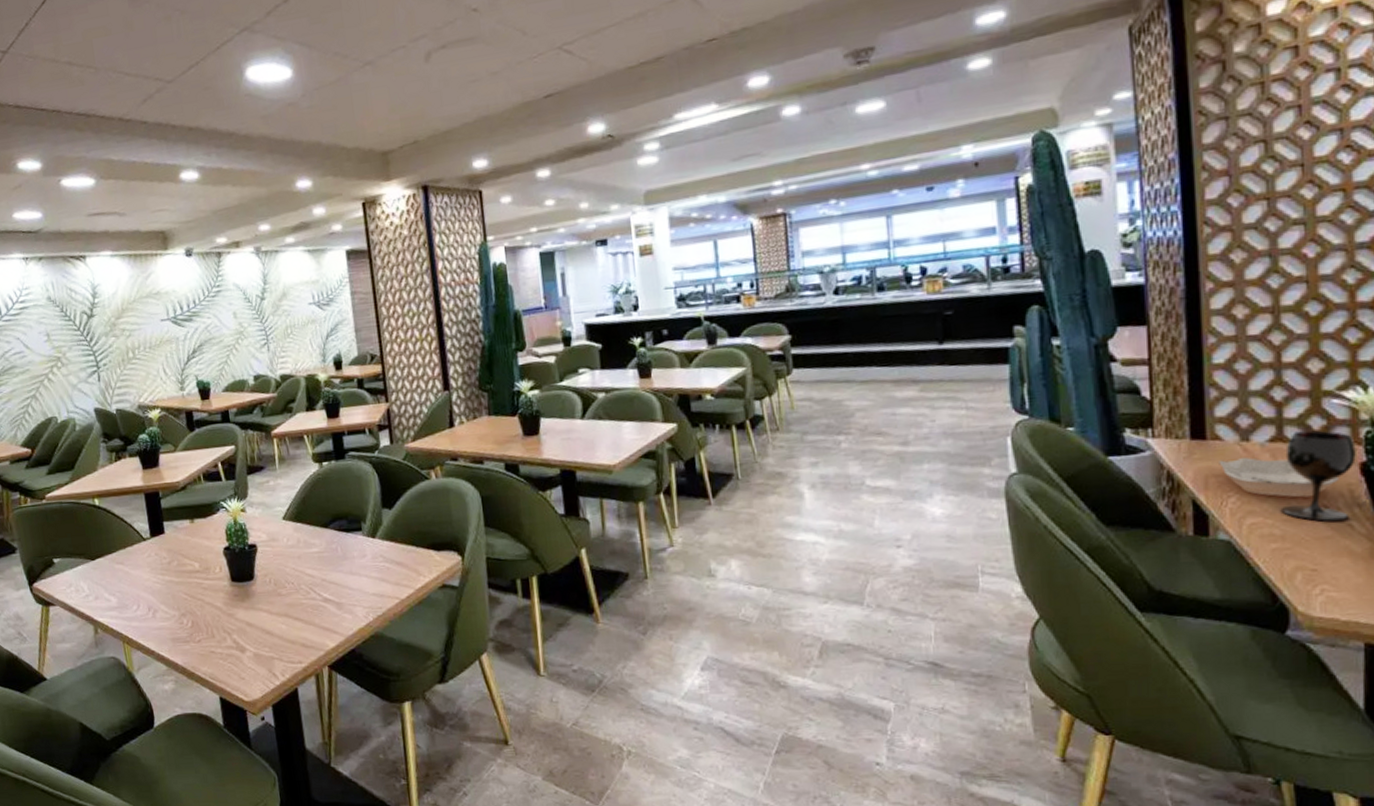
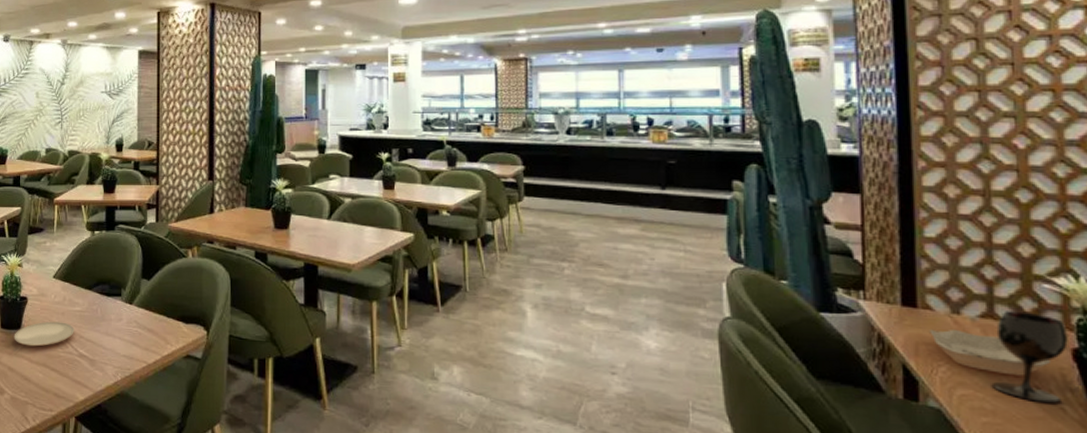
plate: none [247,566,315,598] -> present [14,321,74,347]

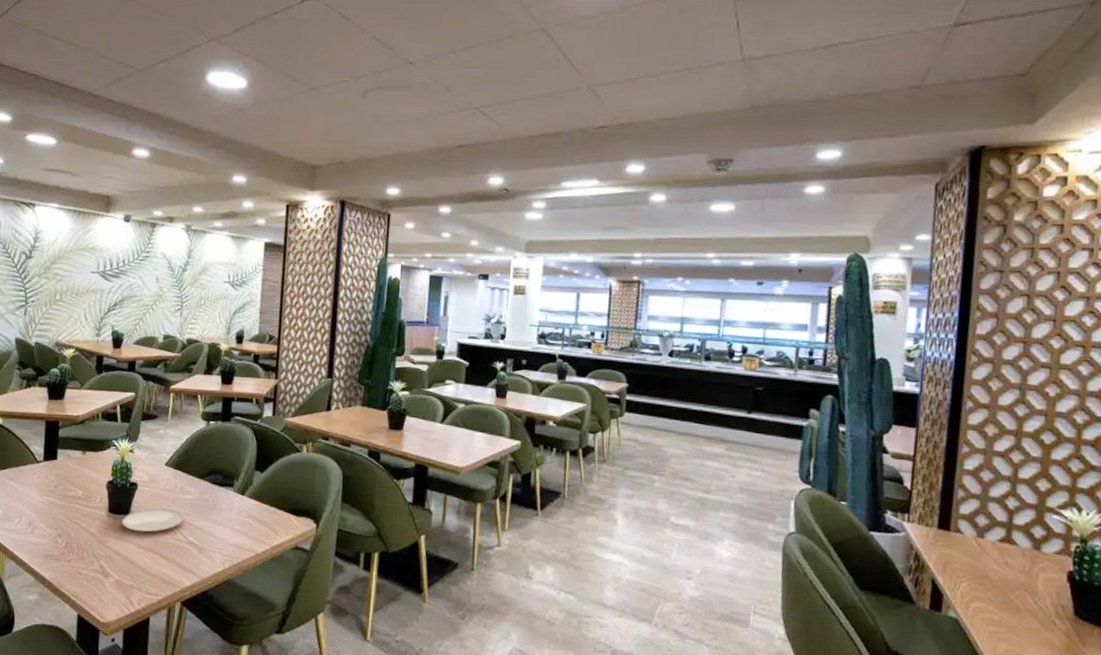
dish: present [929,329,1052,376] -> none [957,550,1051,593]
wine glass: present [991,311,1068,405] -> none [1000,537,1066,618]

